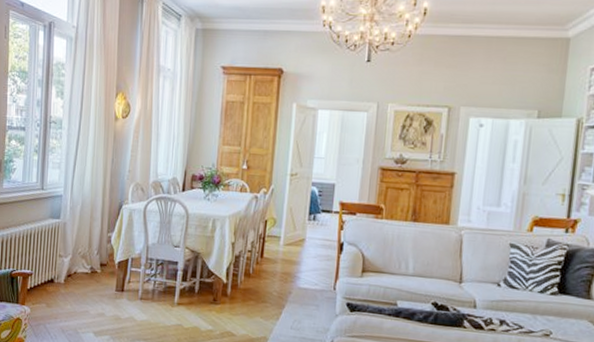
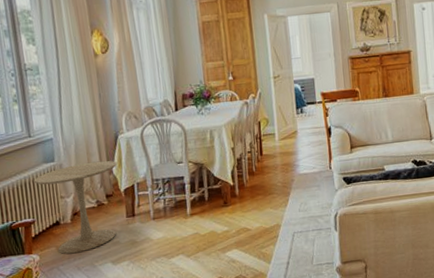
side table: none [38,226,116,316] -> present [33,160,117,255]

